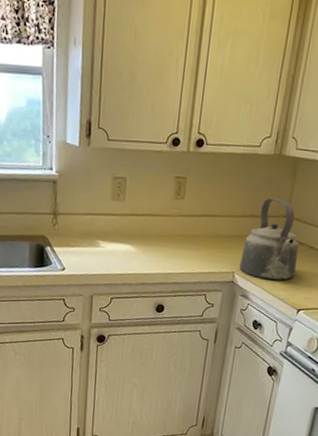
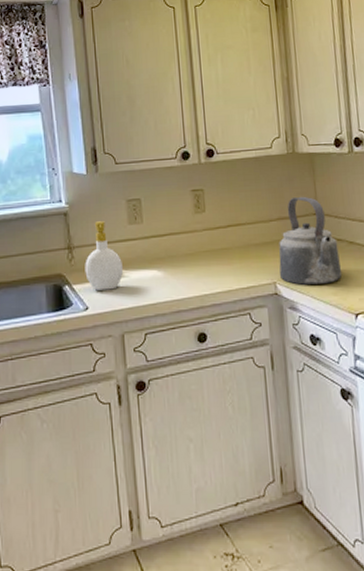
soap bottle: none [66,193,101,257] -> present [85,221,123,291]

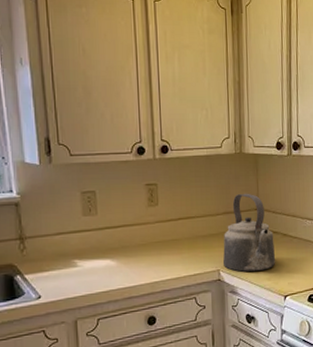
soap bottle: present [85,221,123,291] -> none [37,212,76,280]

